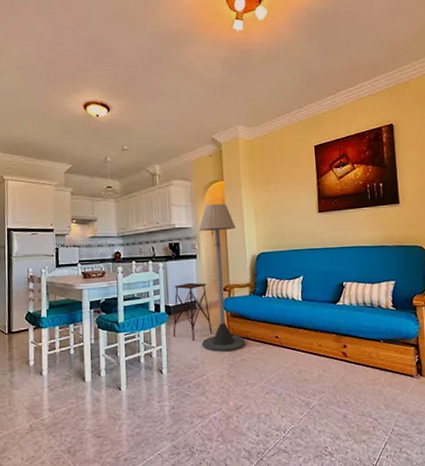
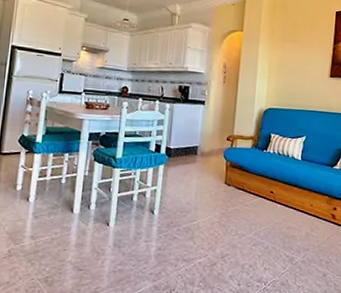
side table: present [173,282,213,340] -> none [170,127,211,185]
floor lamp: present [198,203,246,352] -> none [198,53,248,201]

